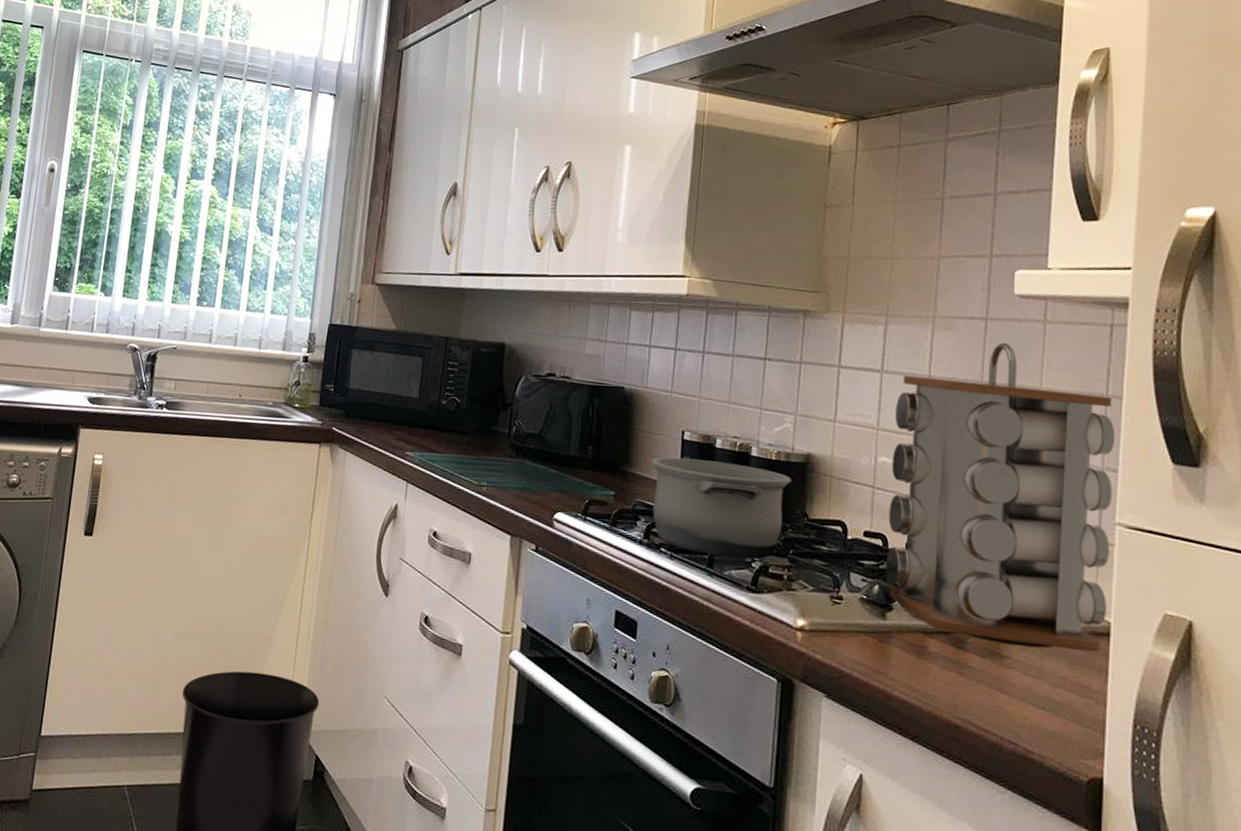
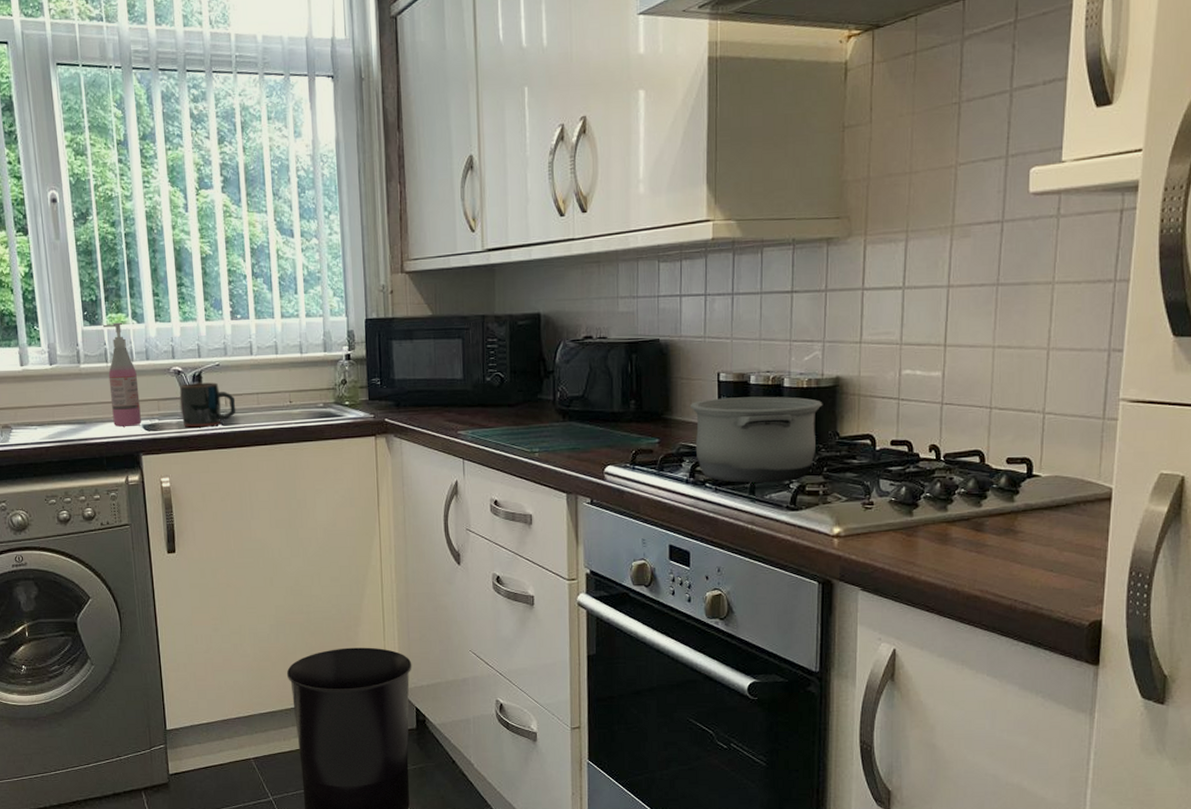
soap dispenser: none [59,292,94,397] -> present [103,322,141,427]
mug: none [128,362,186,409] -> present [179,382,236,428]
spice rack: present [885,342,1116,652] -> none [911,242,1122,521]

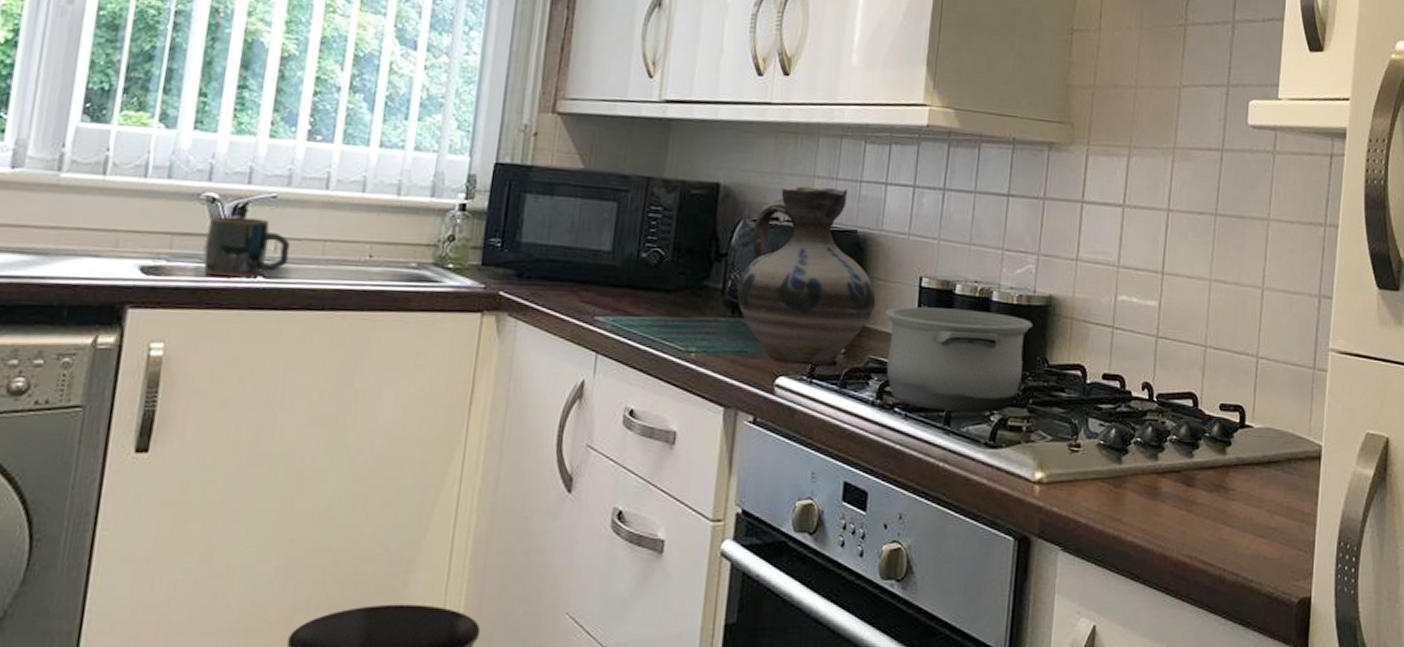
soap dispenser: present [103,322,141,427] -> none [93,123,149,266]
ceramic jug: none [564,305,681,455] -> present [736,186,876,366]

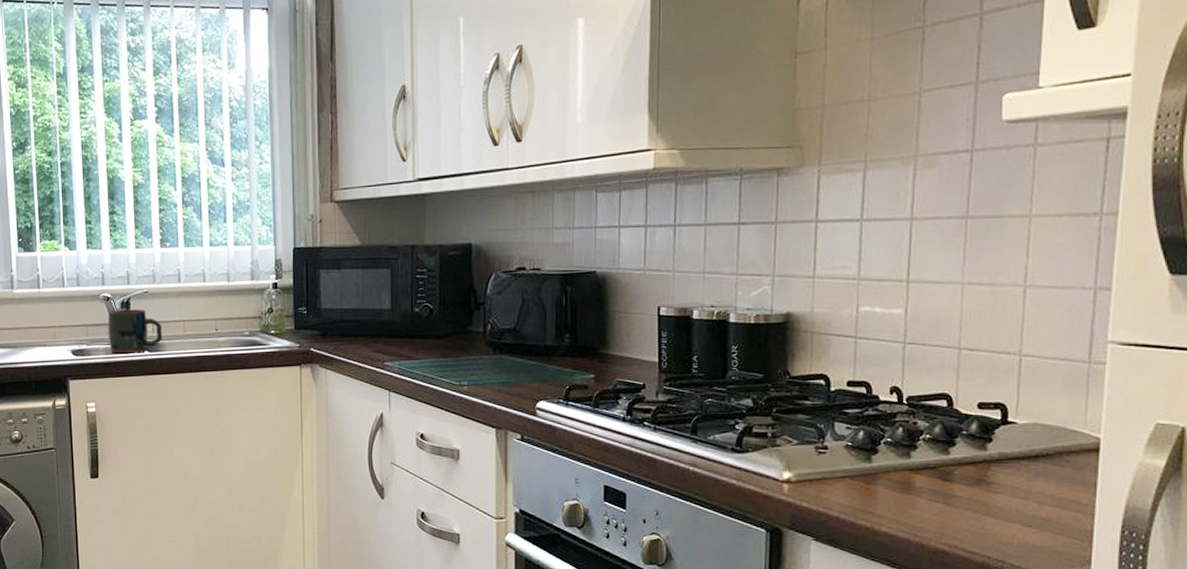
ceramic jug: present [736,186,876,366] -> none [495,236,619,390]
cooking pot: present [884,306,1033,413] -> none [627,332,772,423]

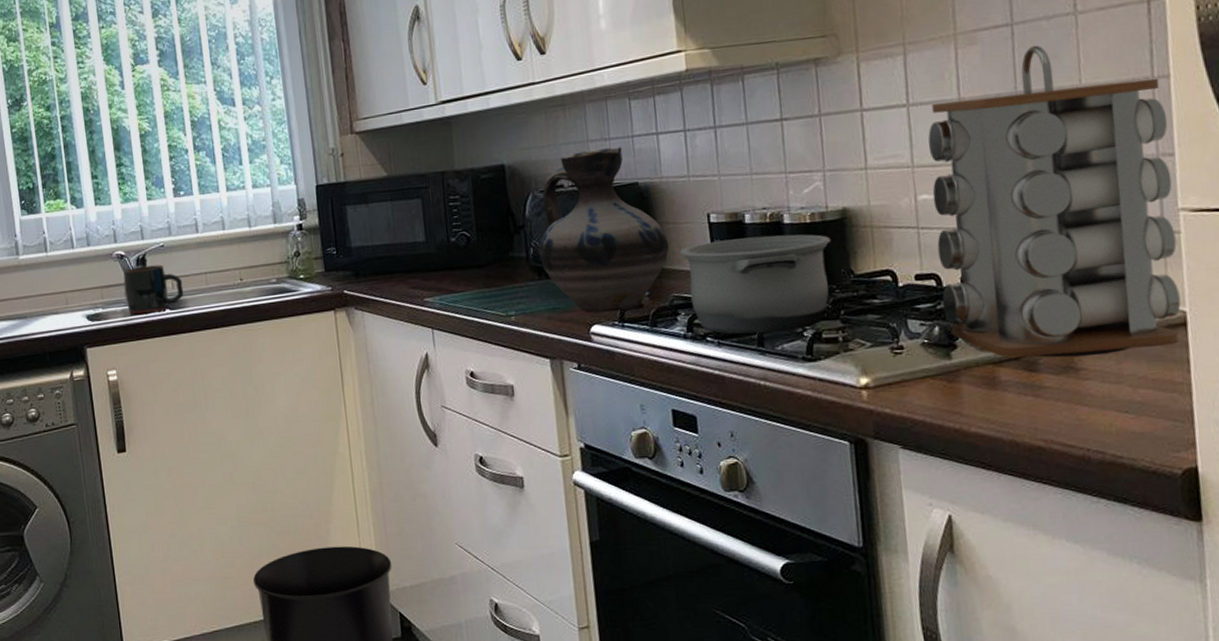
ceramic jug: none [495,236,619,390] -> present [538,147,670,313]
cooking pot: none [627,332,772,423] -> present [679,234,832,335]
spice rack: none [870,173,1110,471] -> present [928,45,1181,358]

